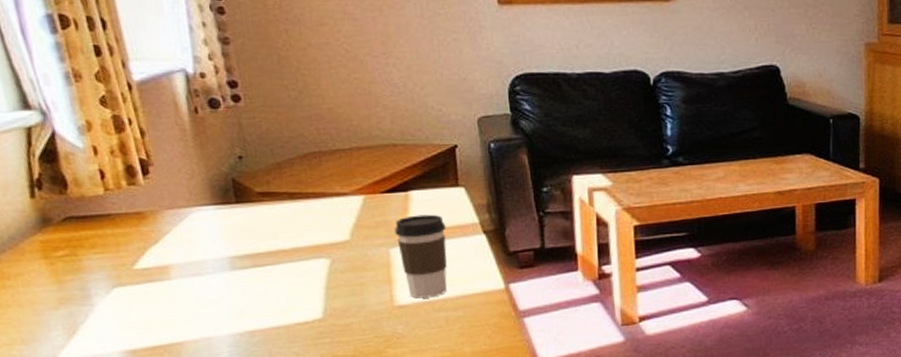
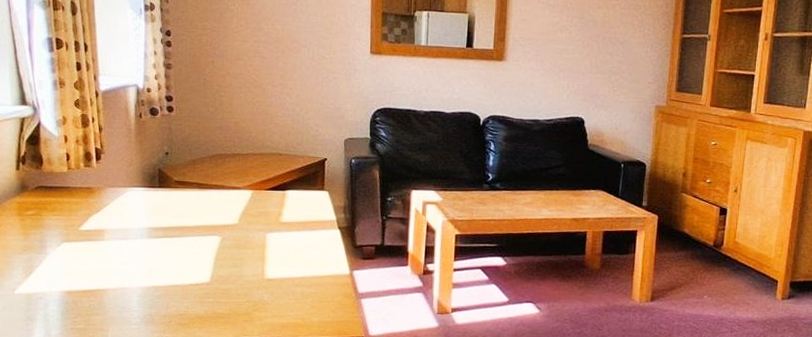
coffee cup: present [394,214,447,299] -> none [272,209,311,275]

